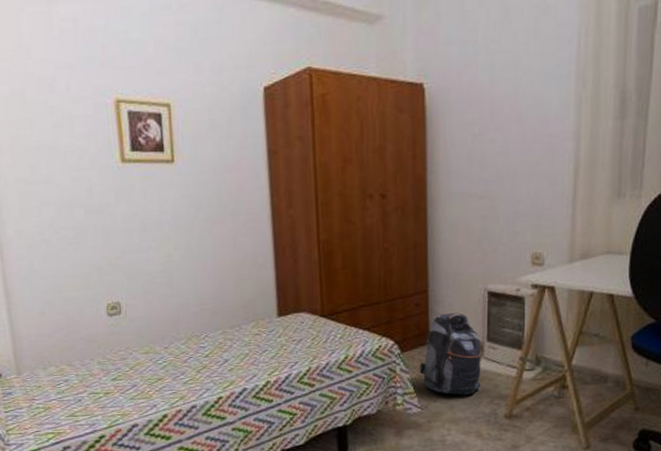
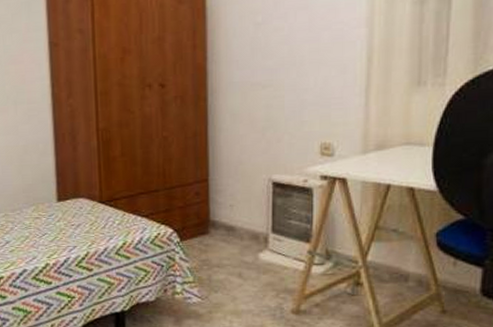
backpack: present [418,313,481,396] -> none [198,202,265,288]

